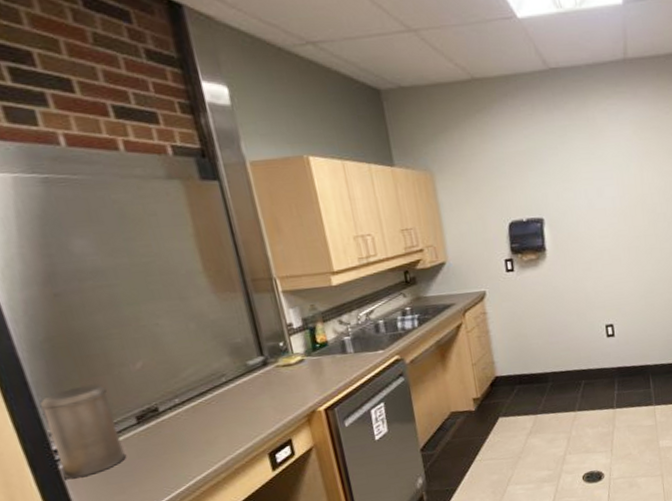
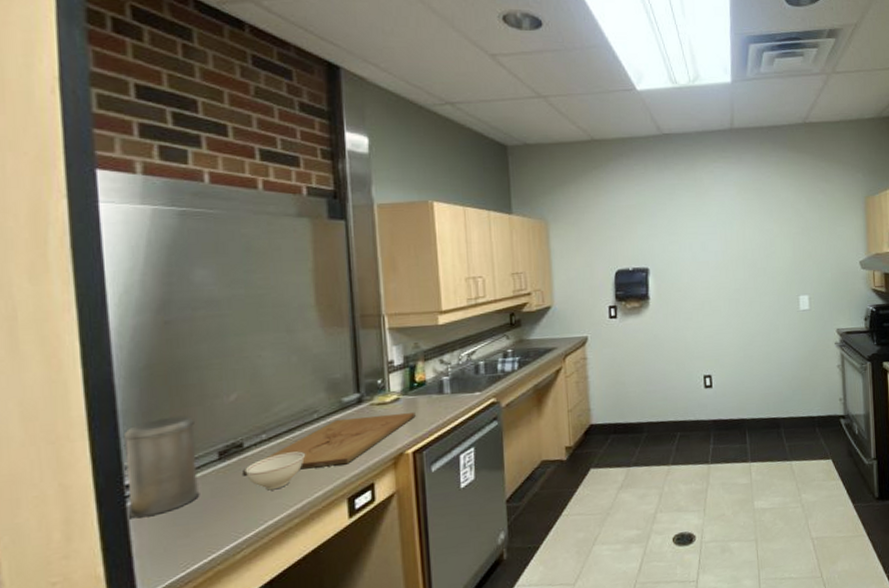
cutting board: none [163,372,322,438] -> present [243,413,416,476]
bowl: none [164,413,222,450] -> present [245,451,306,491]

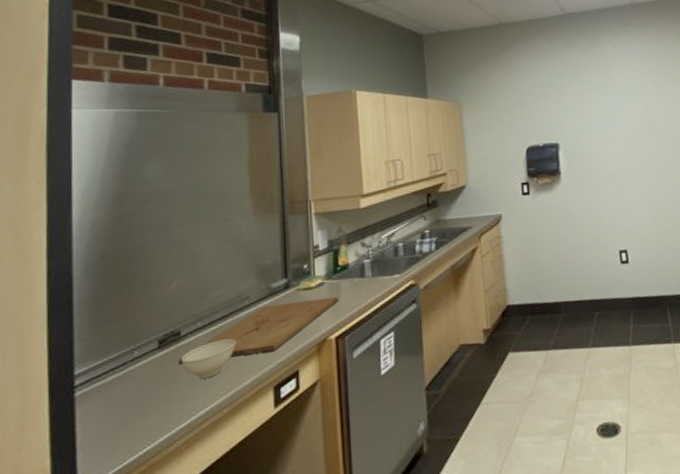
canister: present [123,415,200,519] -> none [76,304,140,410]

